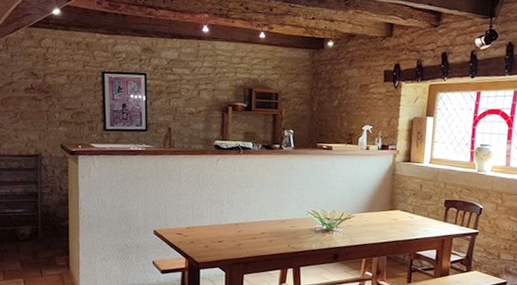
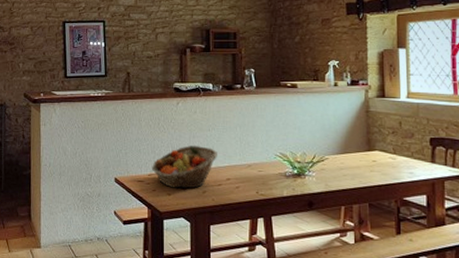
fruit basket: none [190,201,254,242] -> present [152,146,217,189]

